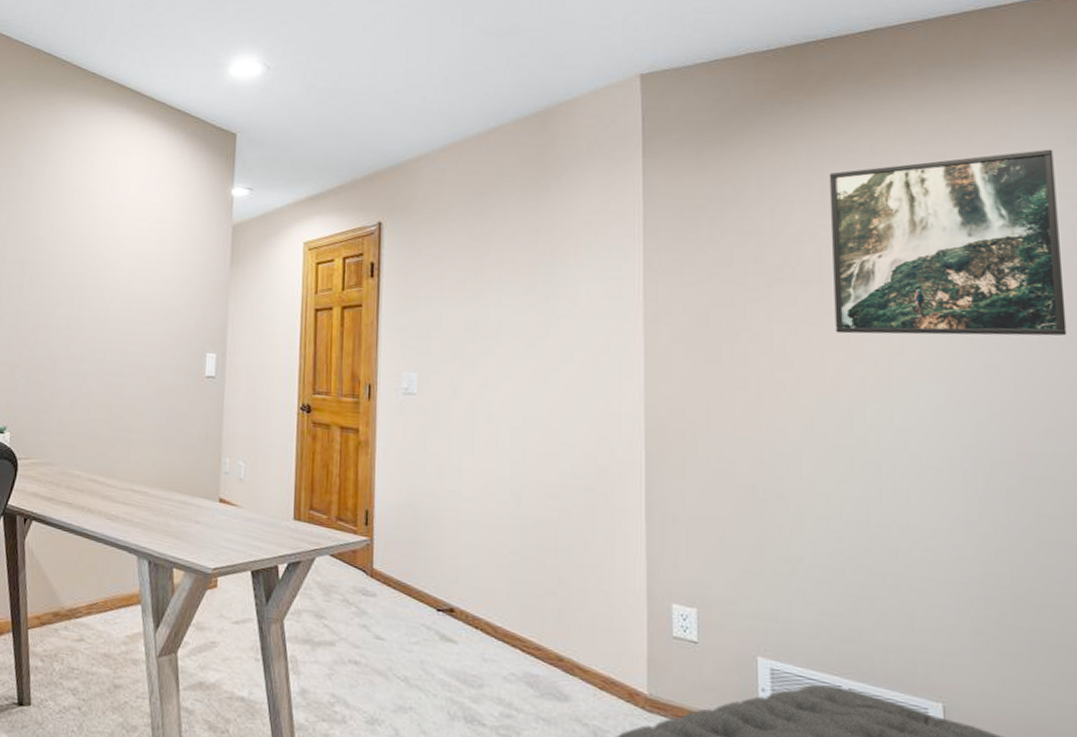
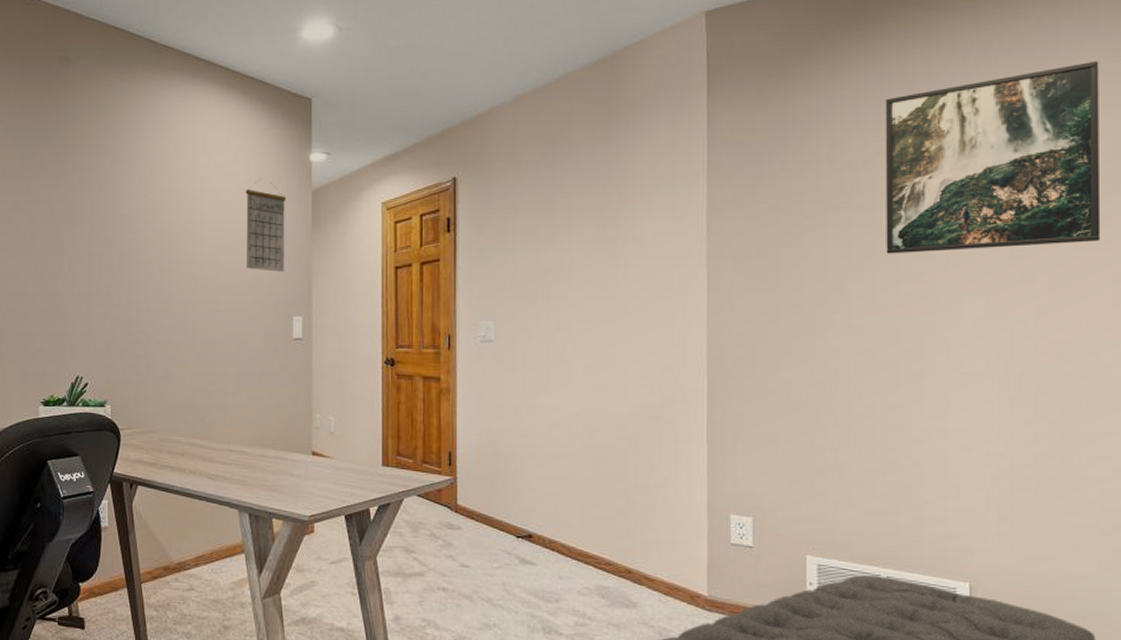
calendar: none [161,209,206,306] -> present [245,178,287,272]

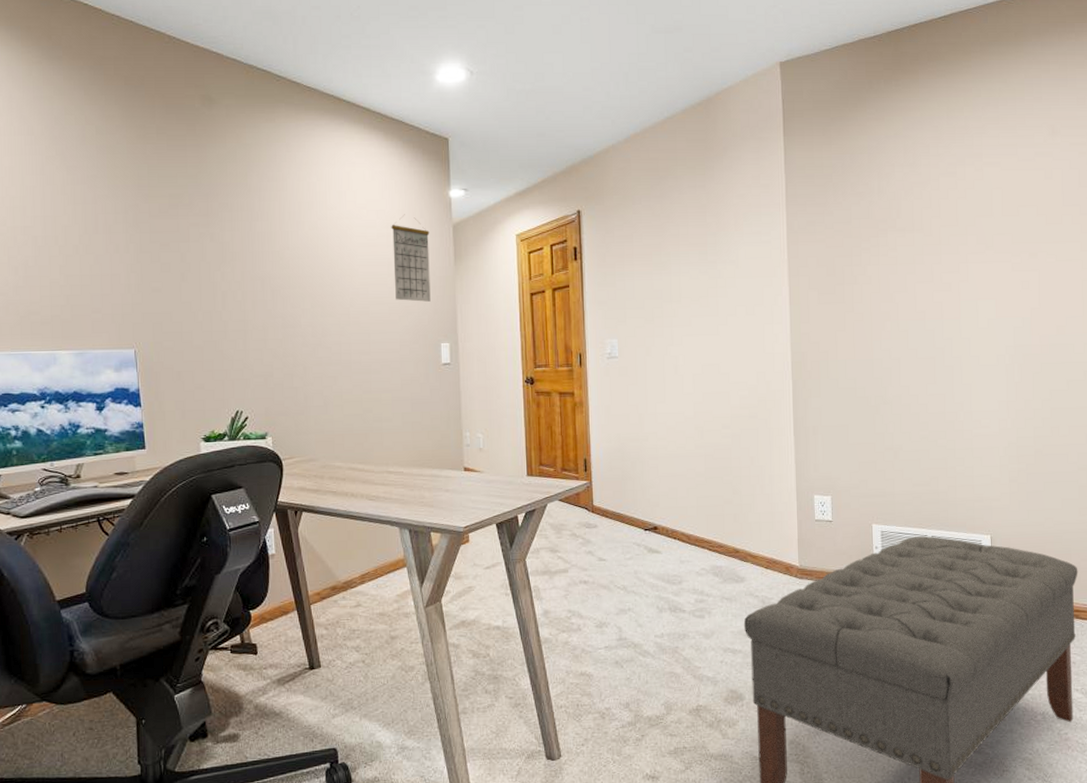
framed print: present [885,61,1101,254] -> none [918,108,1073,269]

